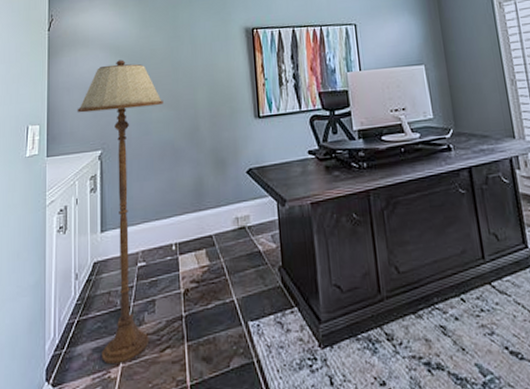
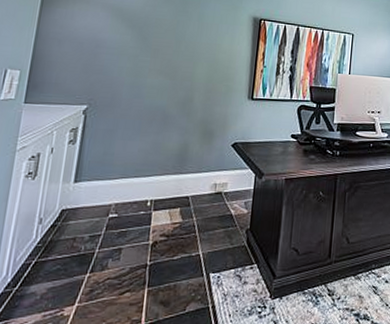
floor lamp: present [77,59,164,365] -> none [56,22,161,304]

